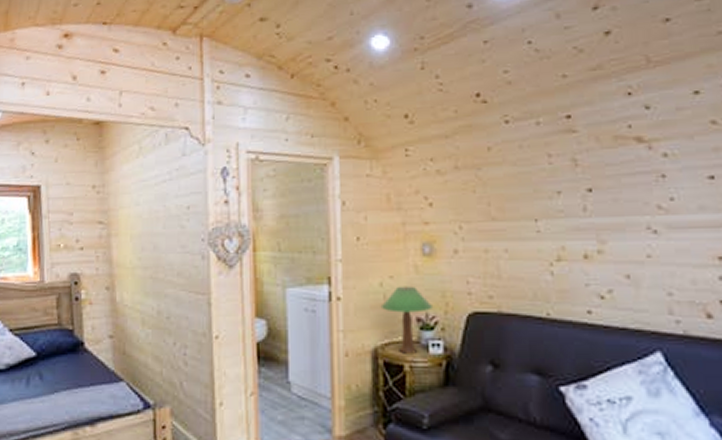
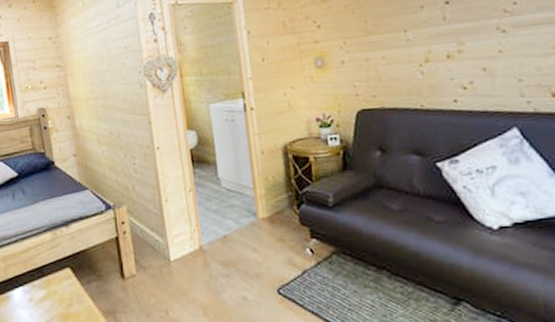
table lamp: present [380,286,432,356] -> none [286,93,328,149]

